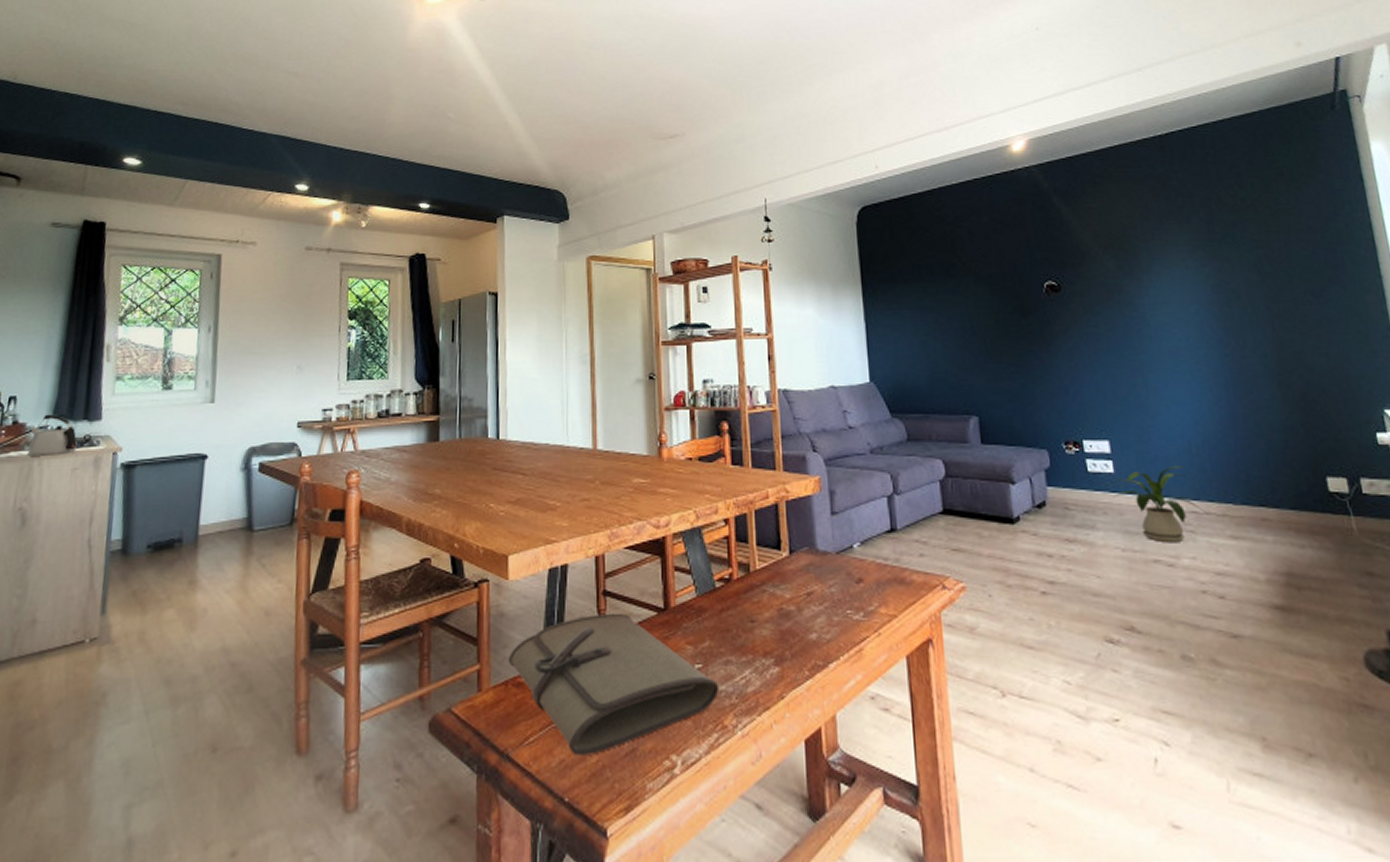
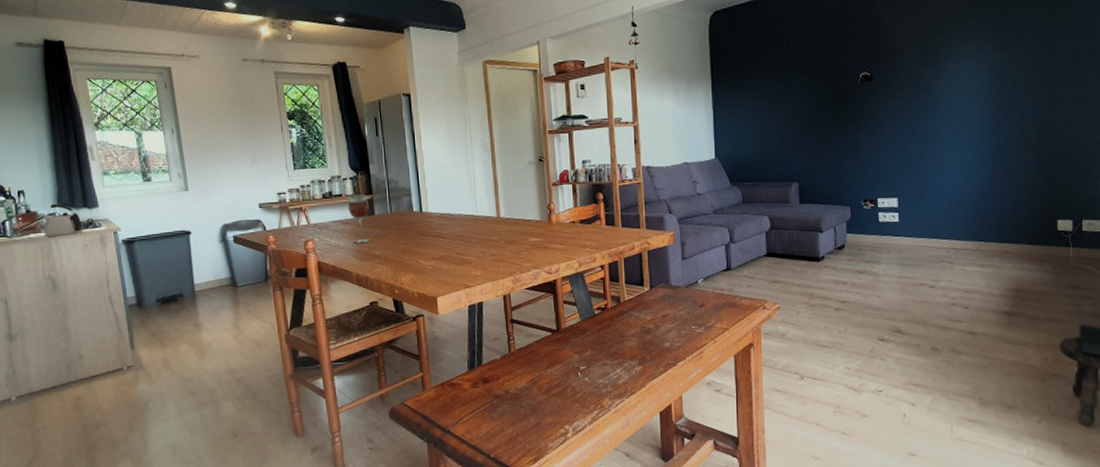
wineglass: none [406,412,433,478] -> present [347,193,371,244]
tool roll: present [508,613,720,757] -> none [443,334,599,429]
house plant: present [1113,466,1208,543] -> none [896,215,965,272]

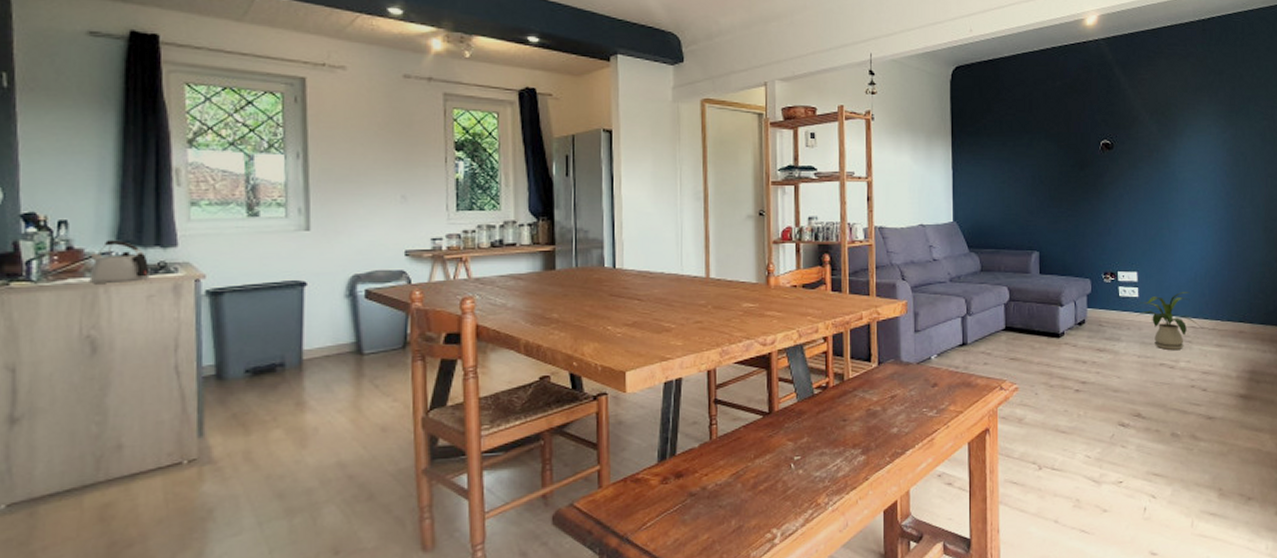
wineglass: present [347,193,371,244] -> none [521,243,549,304]
house plant: none [896,215,965,272] -> present [1136,292,1202,351]

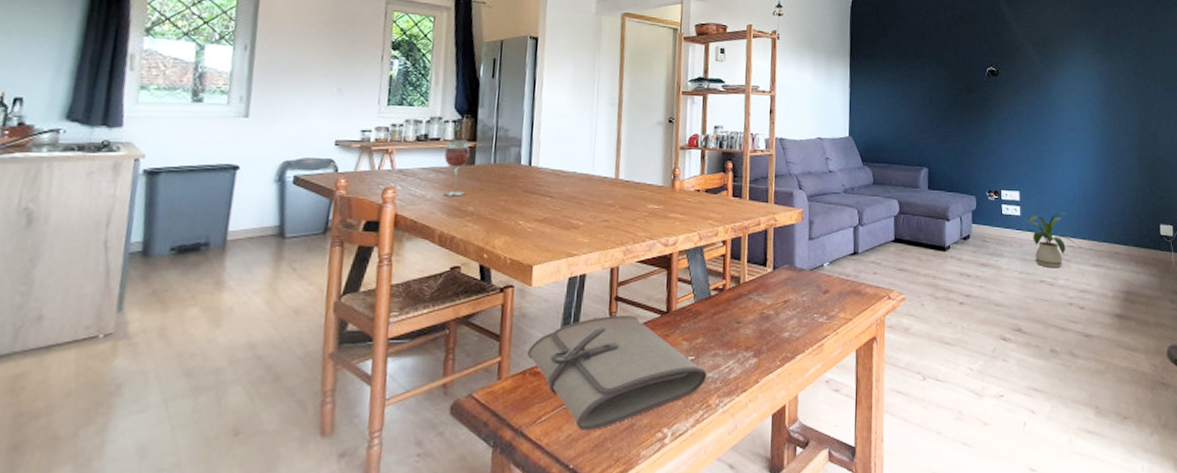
kettle: present [89,240,150,285] -> none [34,118,94,160]
wineglass: none [521,243,549,304] -> present [443,138,470,197]
tool roll: none [626,417,815,535] -> present [527,315,708,431]

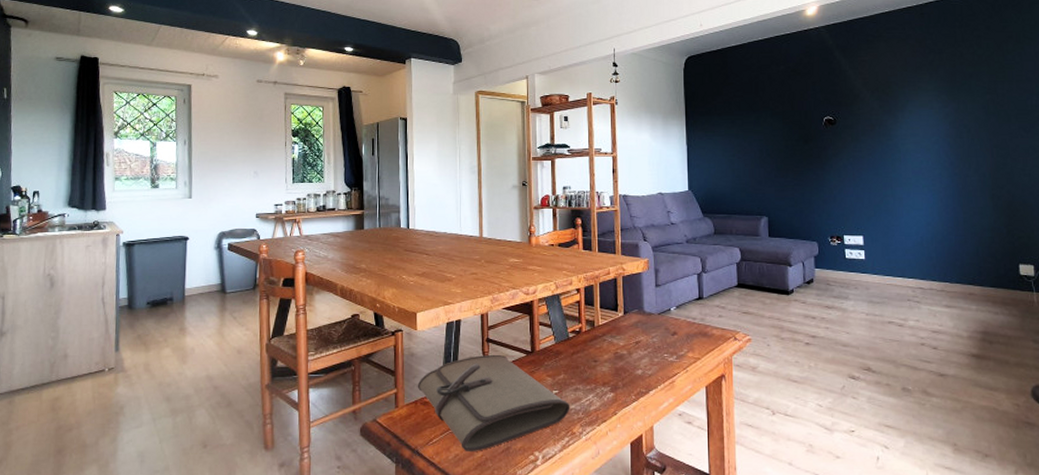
wineglass: present [443,138,470,197] -> none [339,208,359,256]
house plant: present [1018,212,1080,269] -> none [863,255,931,310]

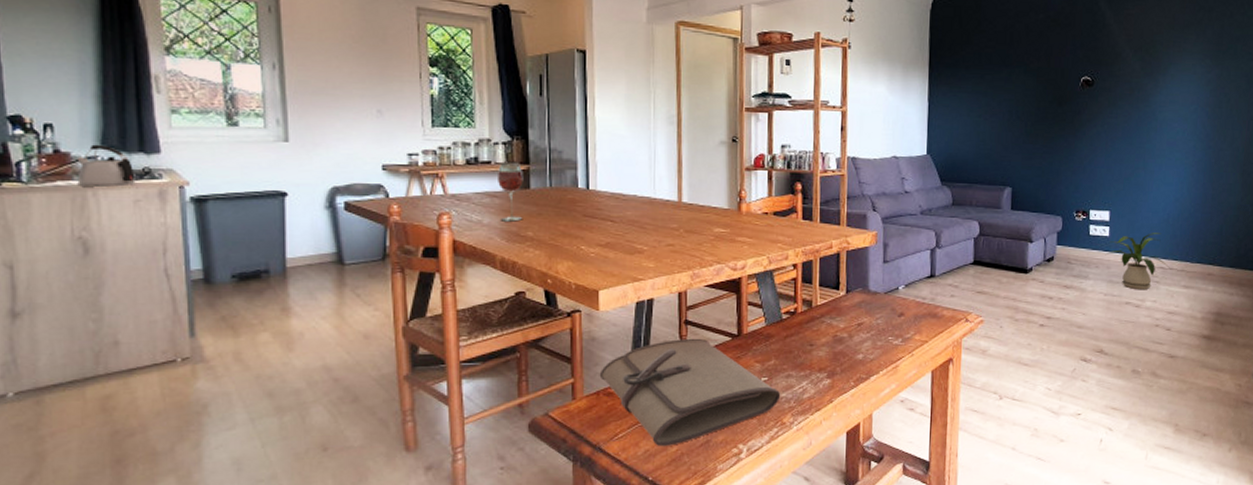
kettle: none [51,205,88,237] -> present [76,144,136,188]
wineglass: none [339,208,359,256] -> present [496,161,524,222]
house plant: none [863,255,931,310] -> present [1105,233,1171,290]

